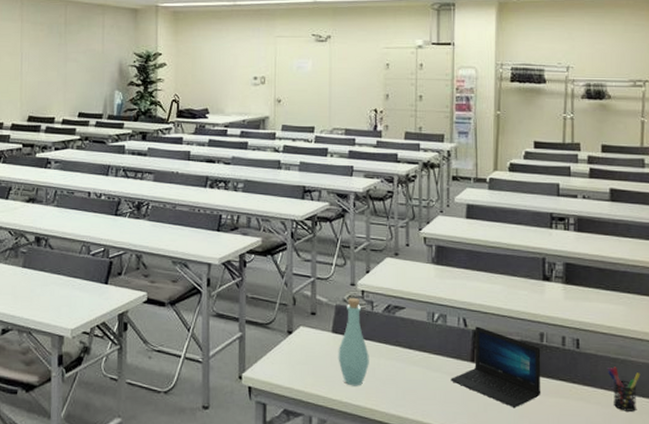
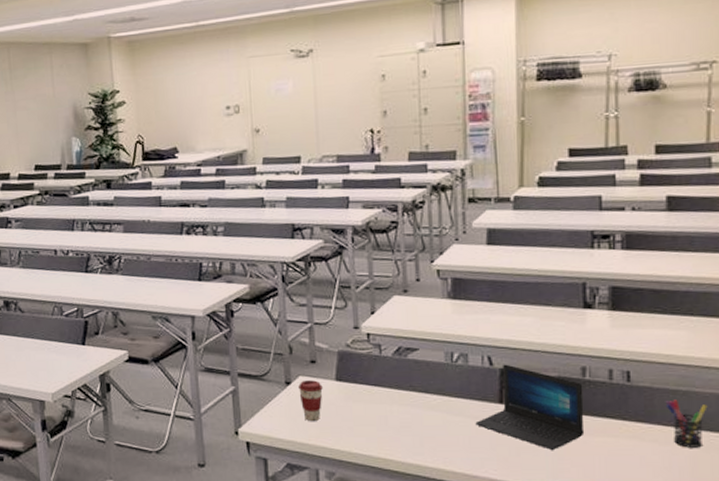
coffee cup: none [299,331,320,371] -> present [298,380,323,422]
bottle: present [338,297,369,386] -> none [343,341,380,436]

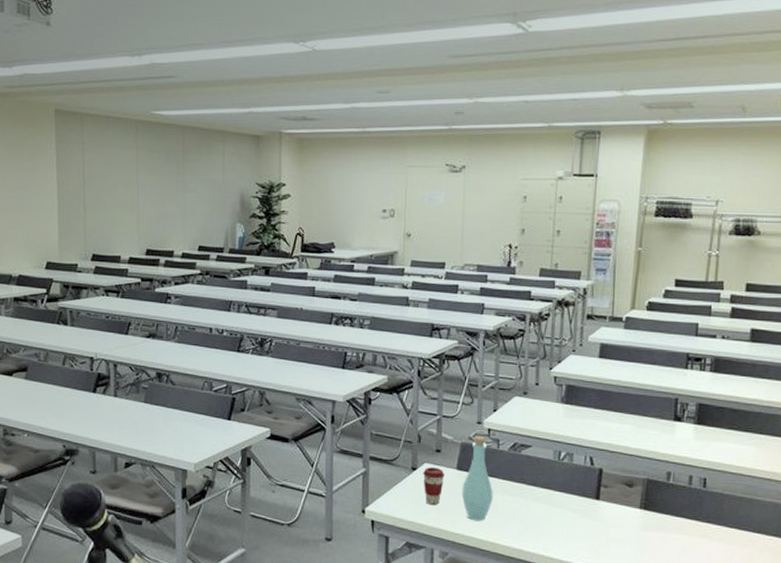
bottle: none [343,341,380,436] -> present [461,435,493,521]
laptop: present [475,364,585,450] -> none [574,465,667,543]
pen holder: present [665,399,708,448] -> none [732,505,766,548]

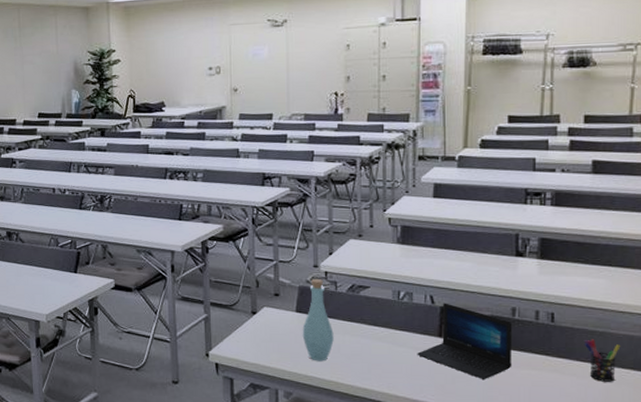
coffee cup: present [423,467,445,506] -> none [263,311,284,348]
laptop: none [574,465,667,543] -> present [417,303,513,379]
pen holder: none [732,505,766,548] -> present [584,339,621,382]

